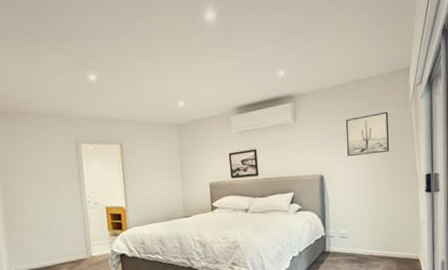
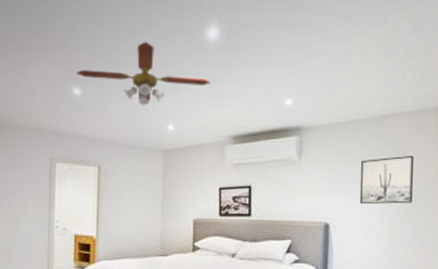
ceiling fan: none [89,26,213,86] -> present [76,41,211,106]

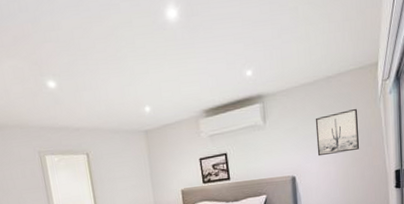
ceiling fan: present [76,41,211,106] -> none [47,27,177,91]

